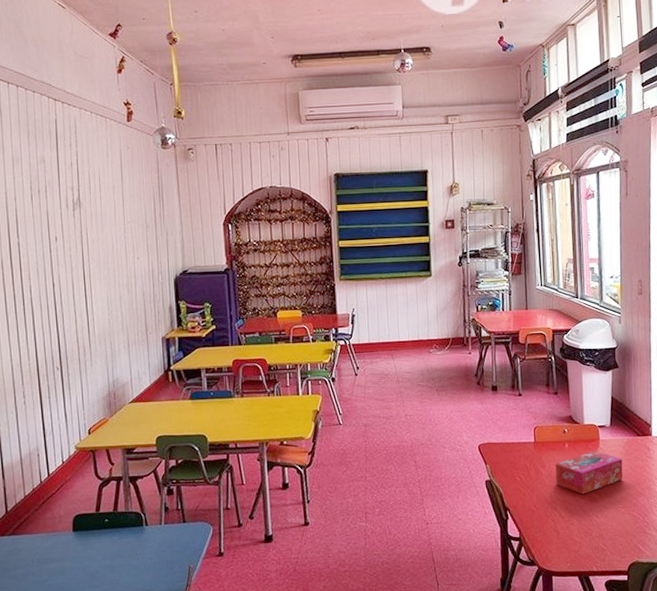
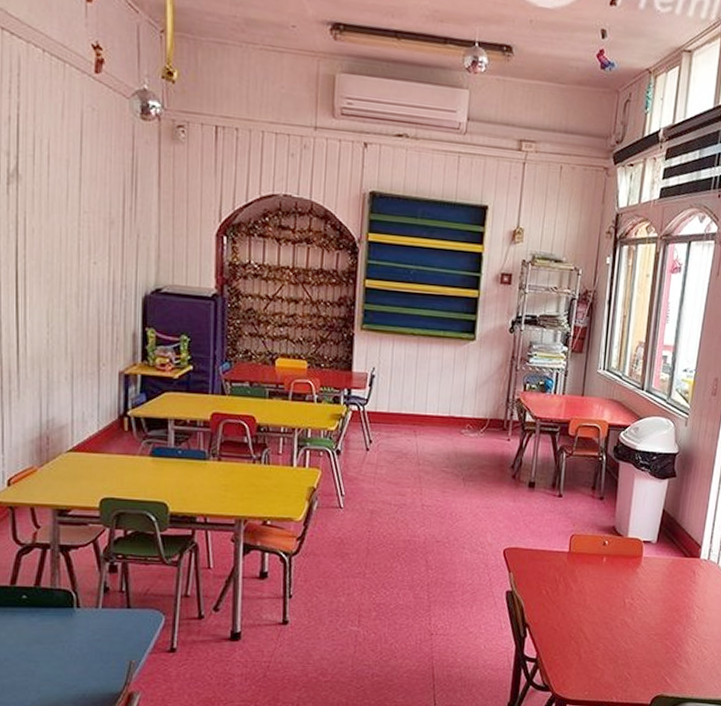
tissue box: present [555,450,623,494] -> none [586,568,664,616]

